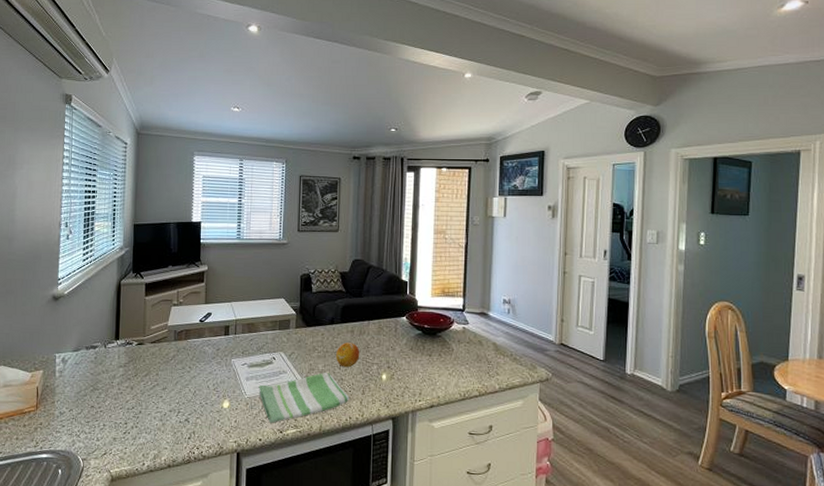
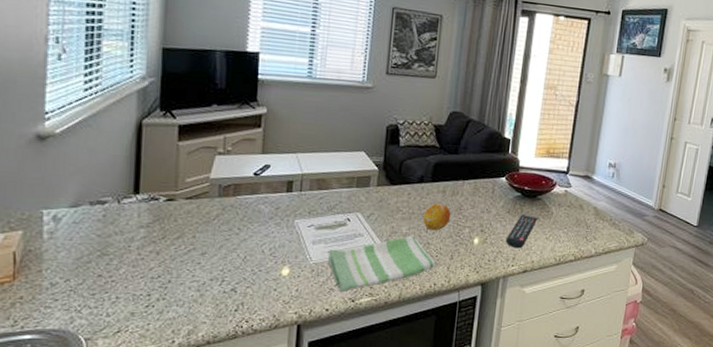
remote control: none [411,350,439,384] -> present [505,214,537,249]

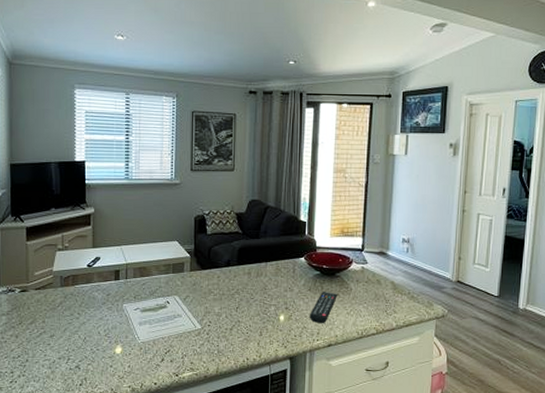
dish towel: present [328,236,436,292] -> none [152,315,247,367]
fruit: present [423,203,451,231] -> none [233,285,257,310]

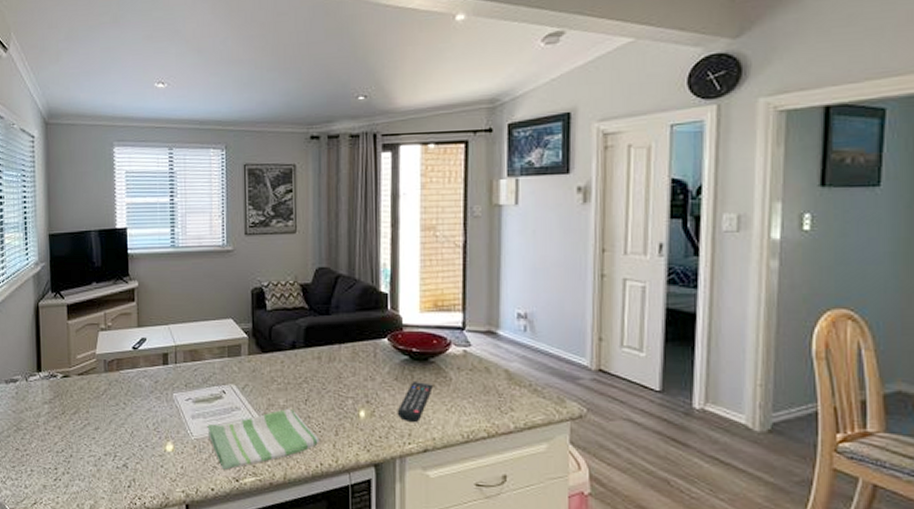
dish towel: none [152,315,247,367] -> present [207,409,320,470]

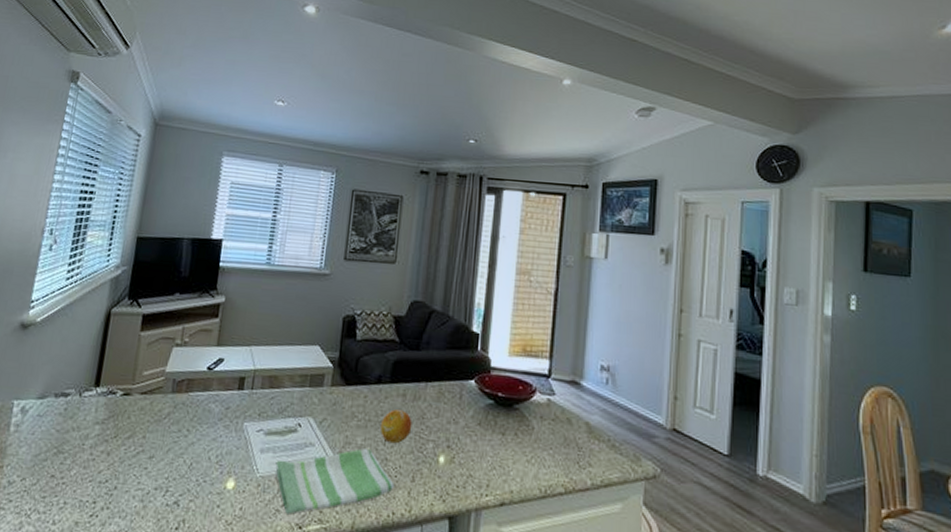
fruit: none [300,372,330,403] -> present [381,409,413,444]
remote control: present [397,380,433,423] -> none [477,427,515,473]

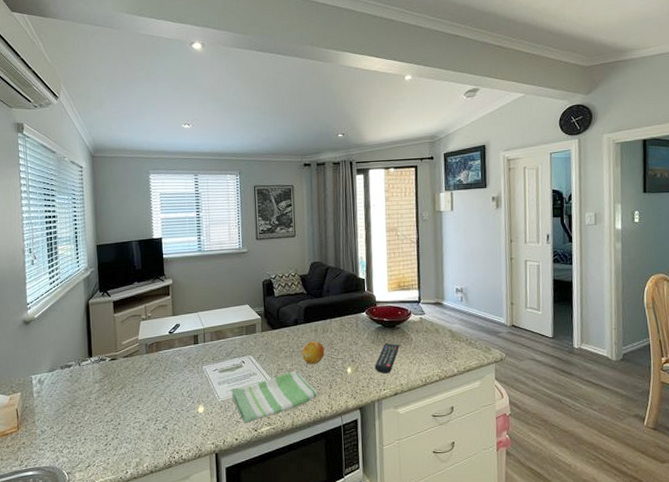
remote control: none [477,427,515,473] -> present [374,342,399,374]

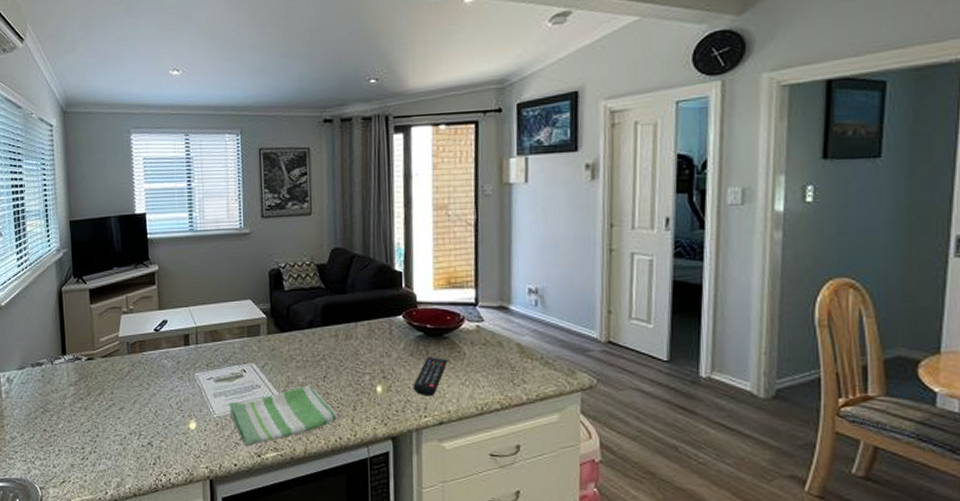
fruit: present [302,341,325,365] -> none [318,349,348,379]

